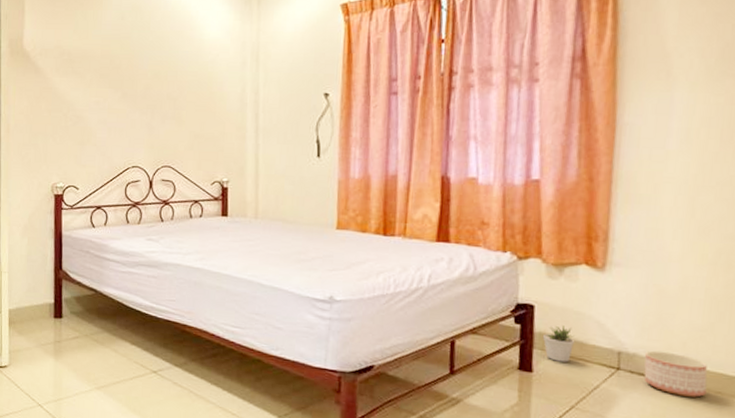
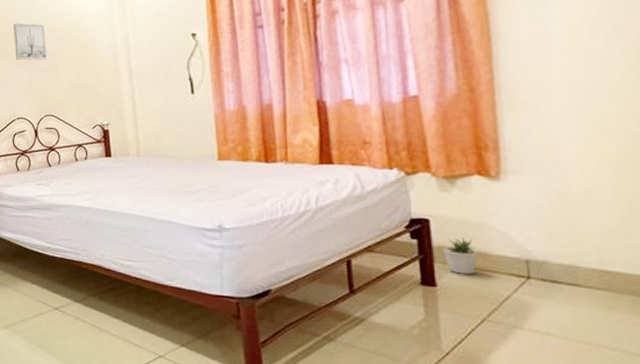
wall art: none [136,62,172,106] -> present [13,23,48,61]
planter: present [643,350,708,397] -> none [556,256,630,302]

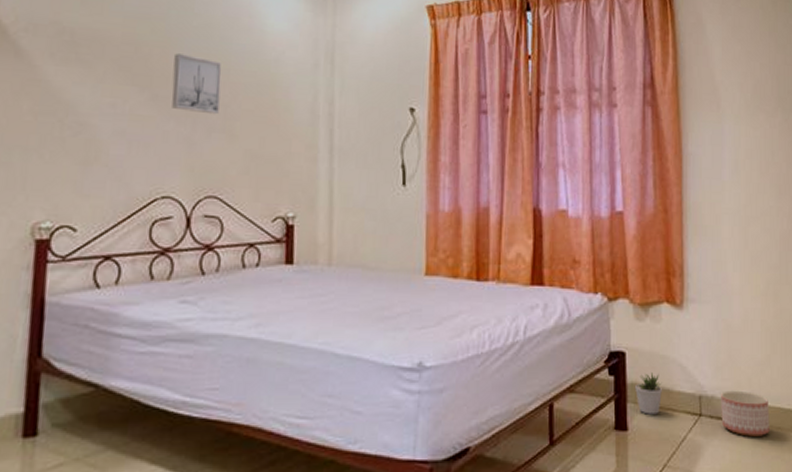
planter: none [556,256,630,302] -> present [721,390,770,437]

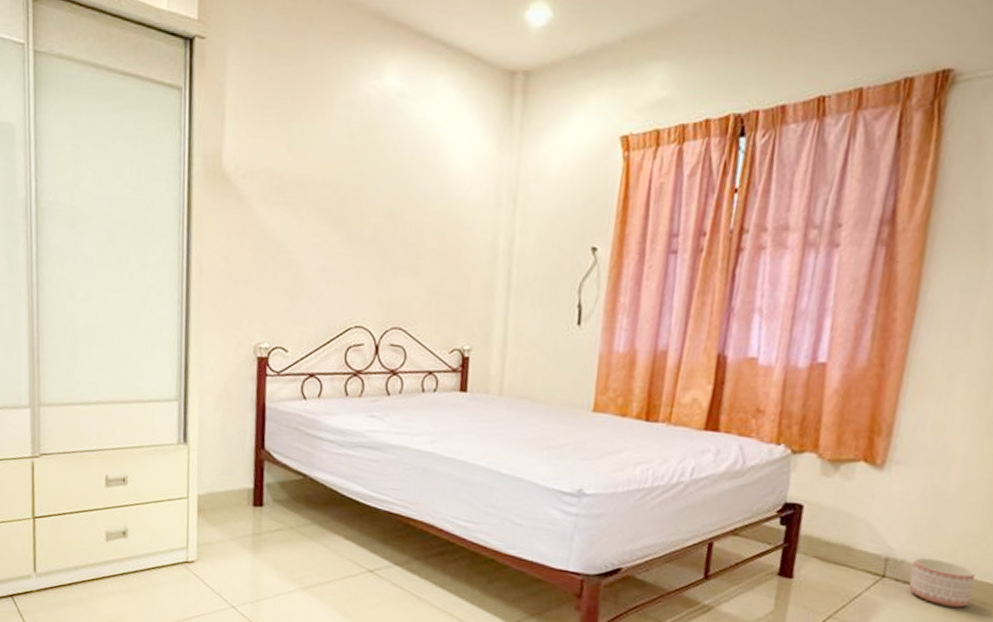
wall art: present [172,53,222,115] -> none [364,195,409,253]
potted plant: present [634,373,662,415] -> none [807,528,842,568]

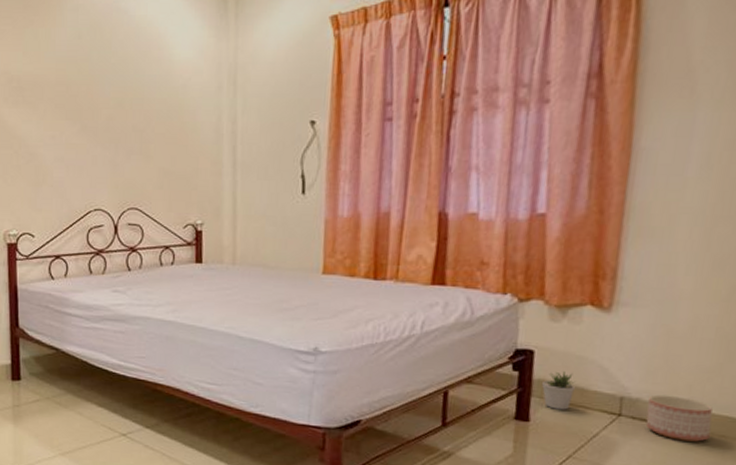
potted plant: none [807,528,842,568] -> present [541,371,575,410]

